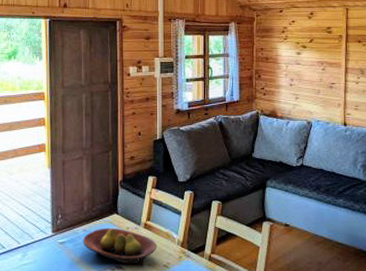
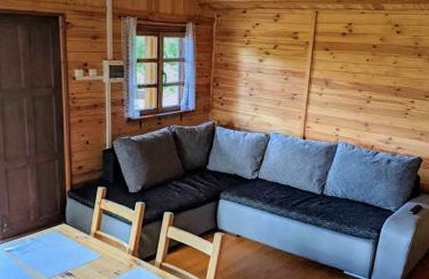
fruit bowl: present [82,227,157,264] -> none [30,236,107,272]

